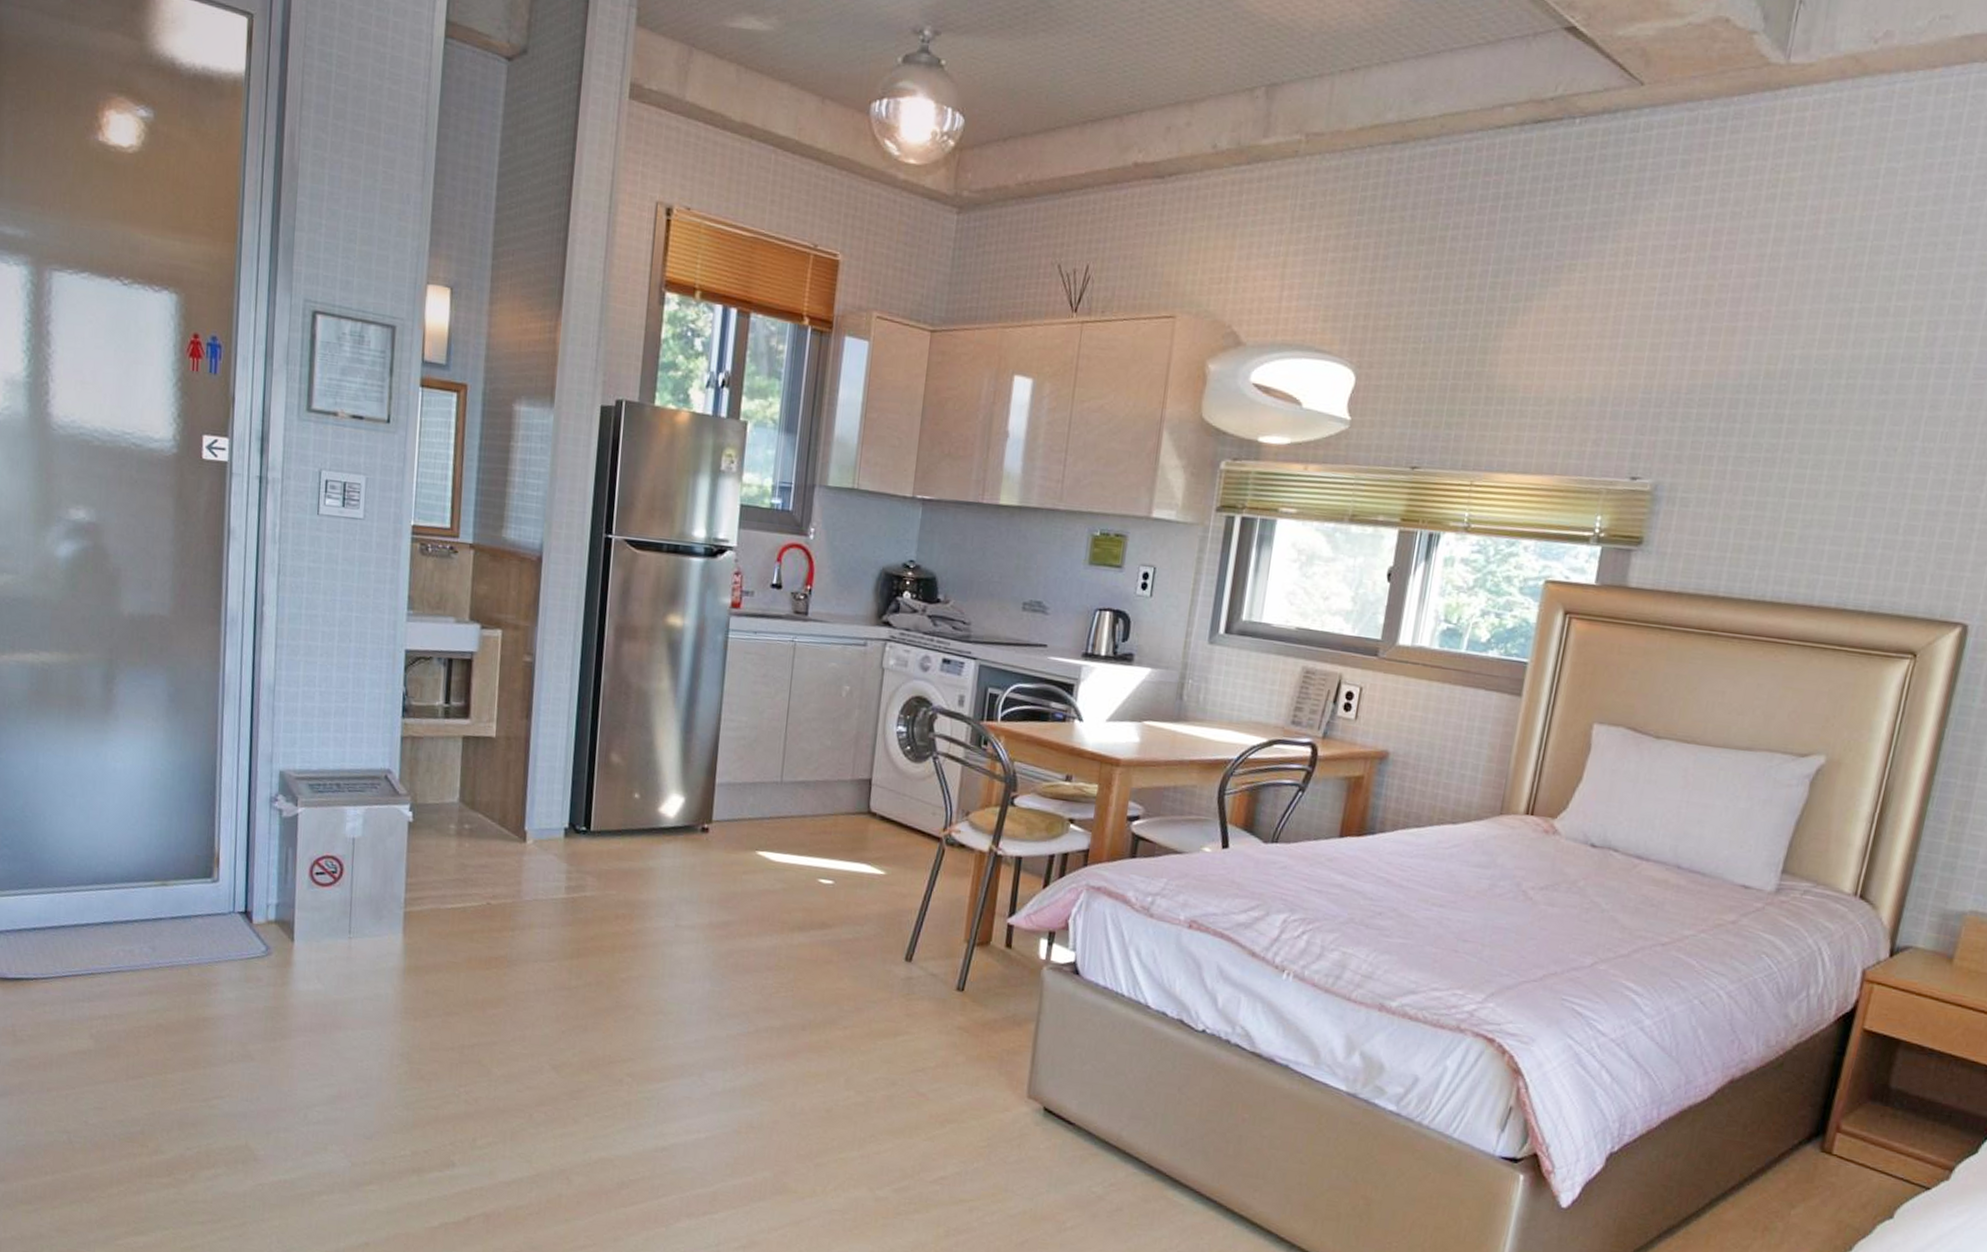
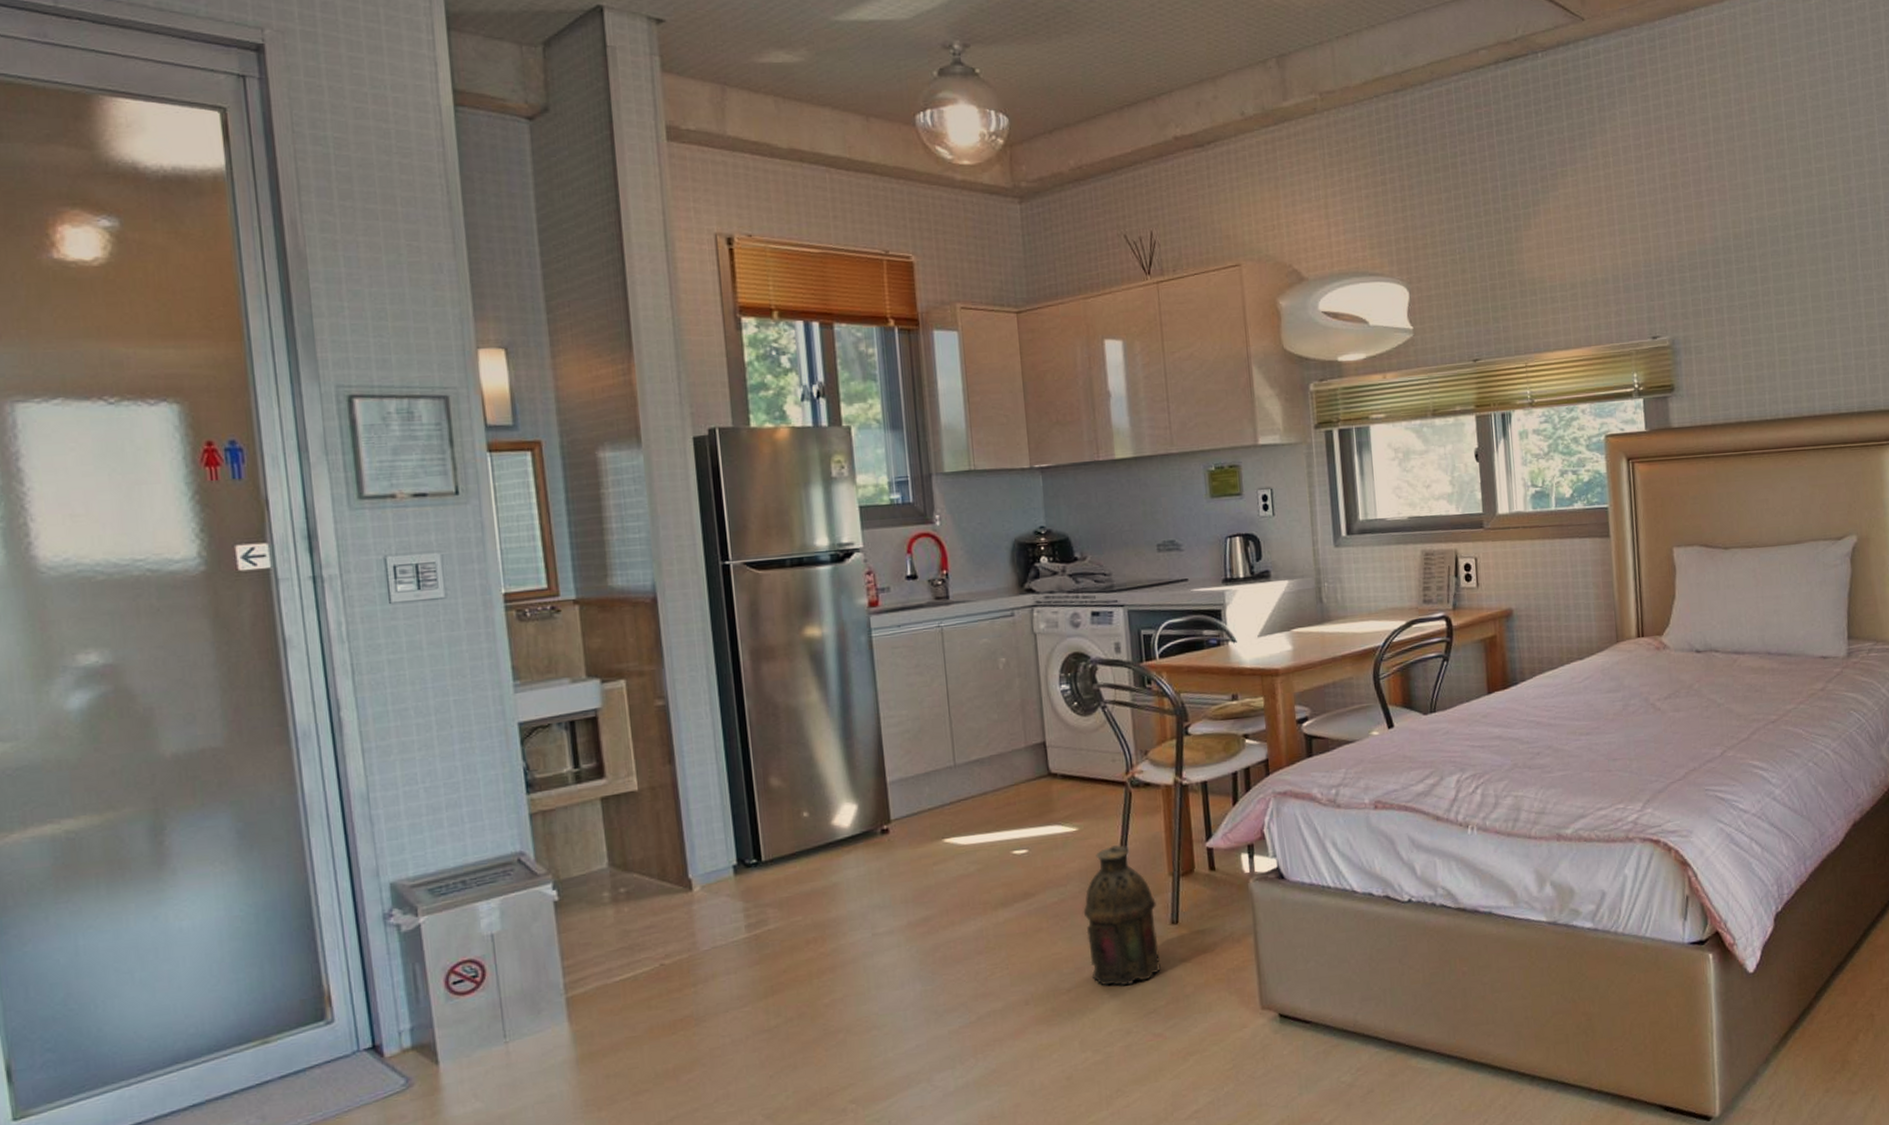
lantern: none [869,898,947,1039] -> present [1083,845,1161,986]

